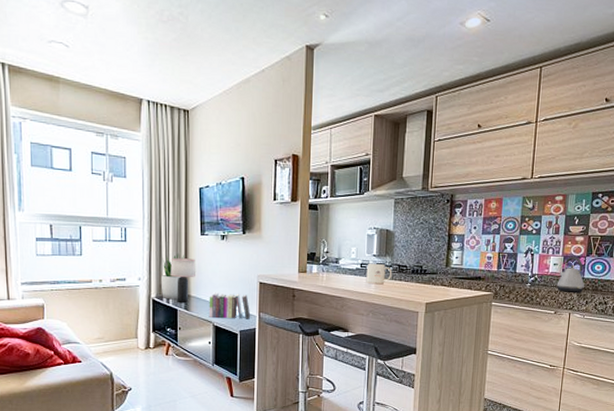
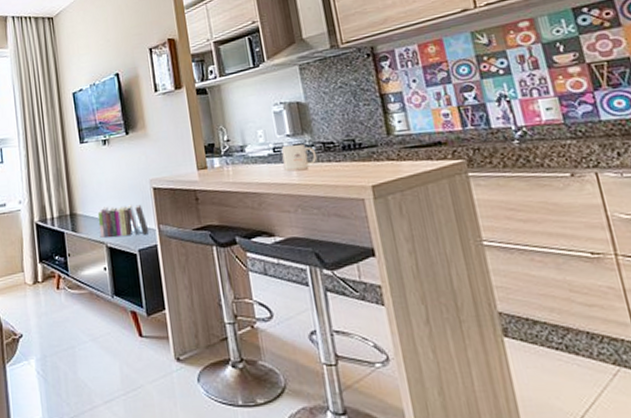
planter: present [162,254,184,300] -> none [43,168,65,222]
table lamp: present [170,258,195,302] -> none [51,171,80,224]
kettle: present [556,256,585,294] -> none [559,93,607,146]

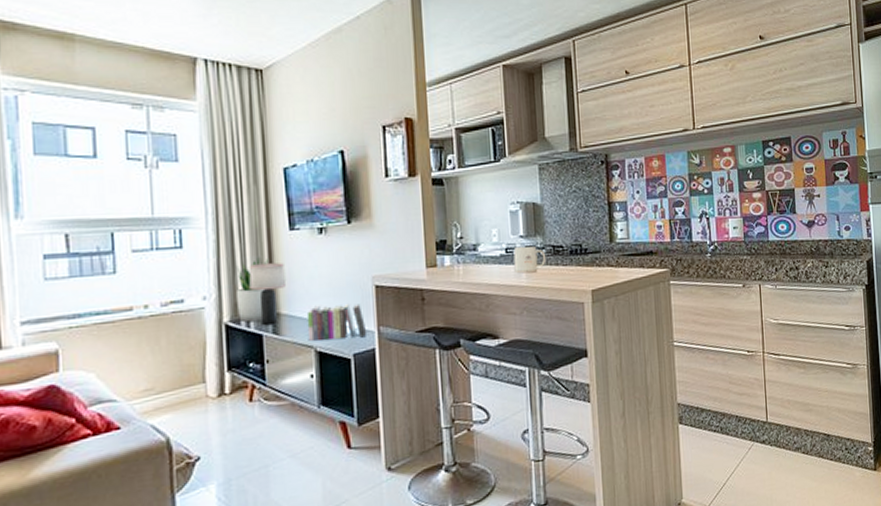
planter: none [43,168,65,222] -> present [237,259,268,323]
table lamp: none [51,171,80,224] -> present [249,263,285,325]

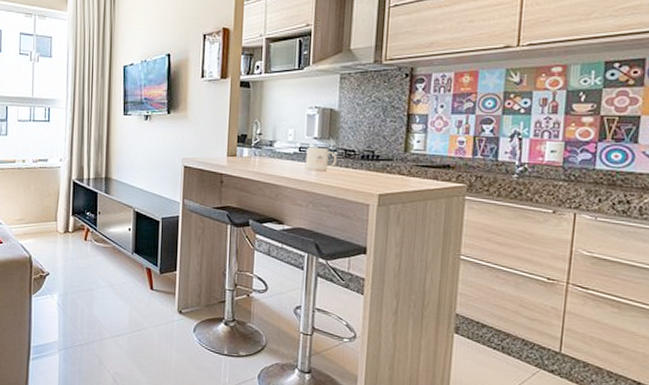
planter: present [237,259,268,323] -> none [82,135,106,182]
table lamp: present [249,263,285,325] -> none [92,139,117,186]
books: present [306,303,367,342] -> none [129,176,174,206]

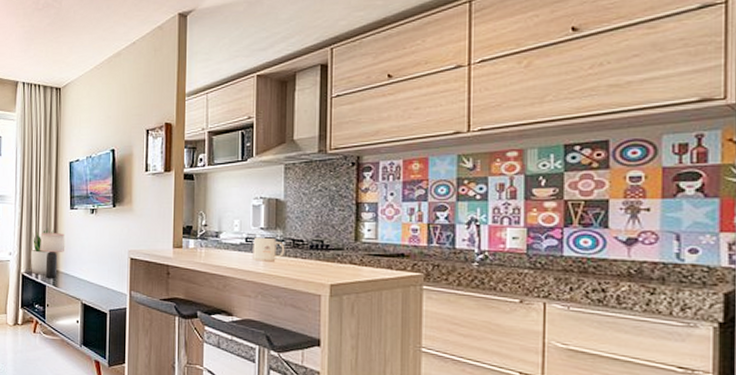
planter: none [82,135,106,182] -> present [31,229,54,275]
table lamp: none [92,139,117,186] -> present [40,233,65,278]

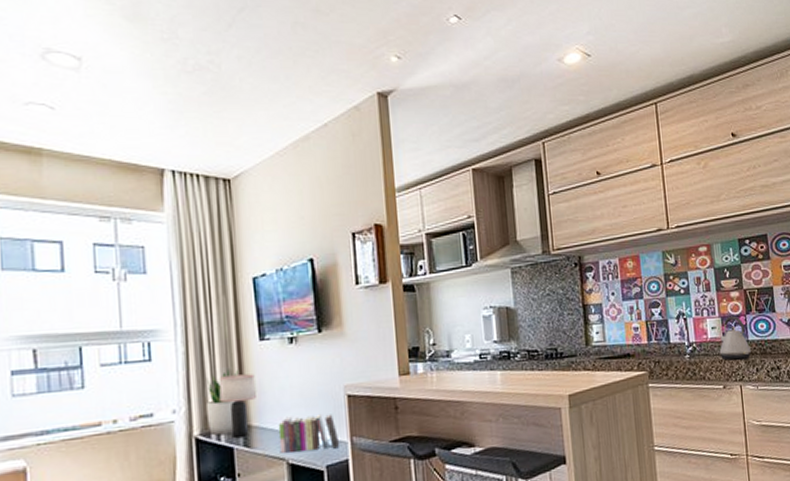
books: none [77,268,121,298] -> present [278,413,340,454]
mug: present [253,237,285,262] -> none [487,351,522,380]
kettle: none [519,227,565,277] -> present [719,315,751,362]

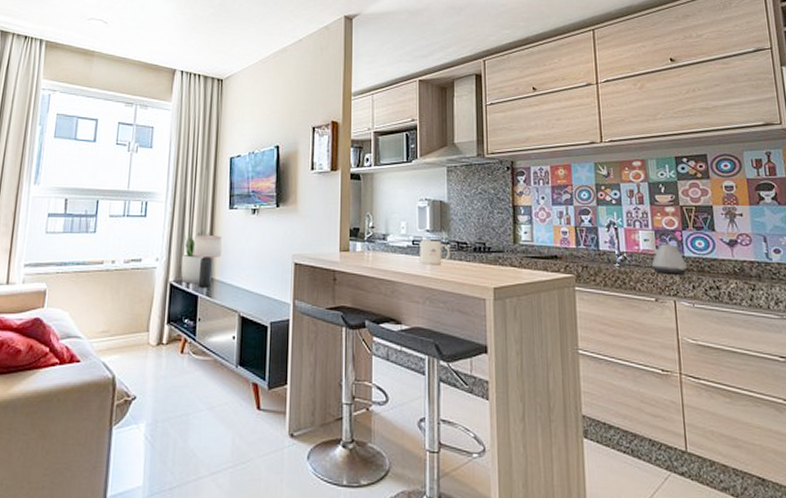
books: present [278,413,340,454] -> none [234,275,284,308]
mug: none [487,351,522,380] -> present [420,239,451,266]

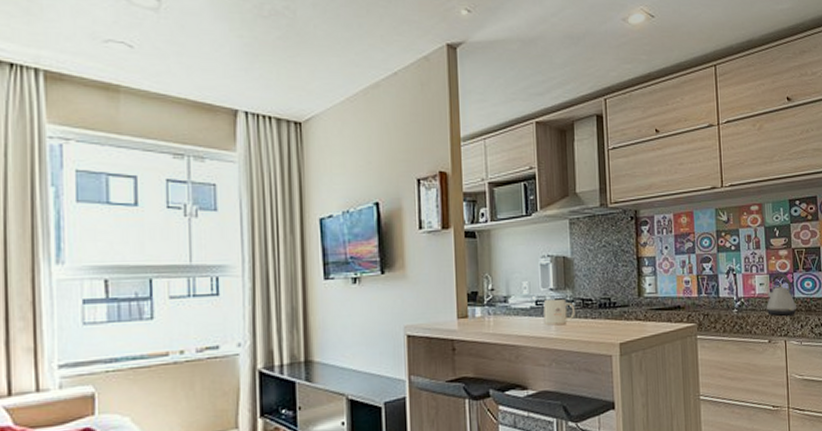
planter: present [181,231,210,284] -> none [271,307,302,370]
table lamp: present [192,235,222,287] -> none [283,311,319,372]

